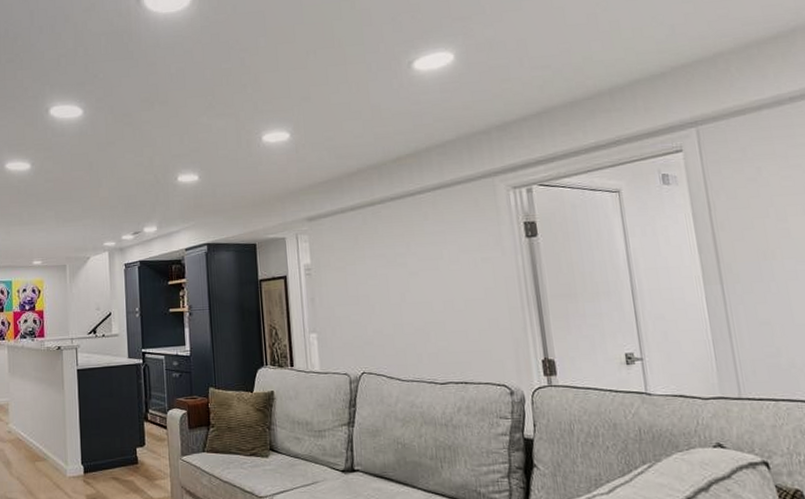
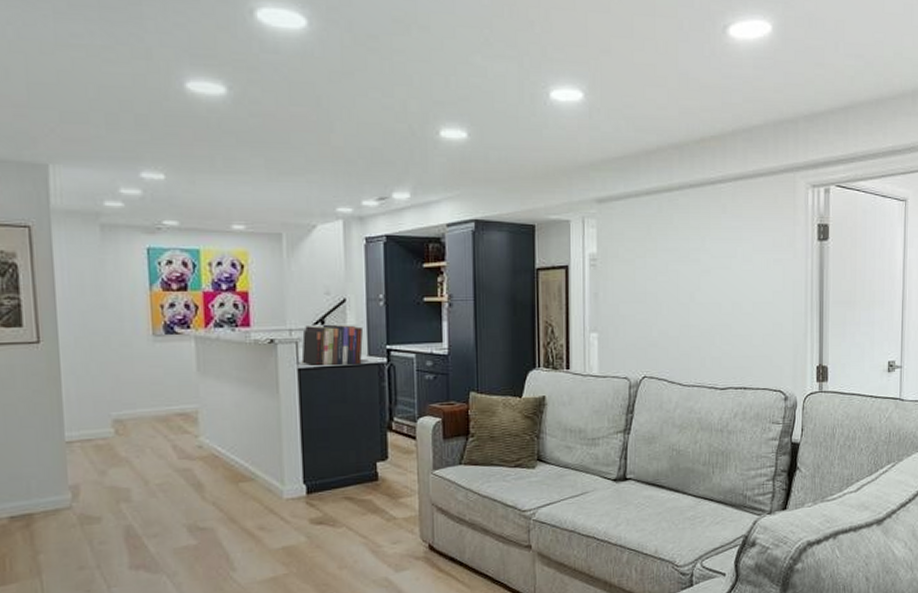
books: none [80,333,124,368] -> present [301,324,363,367]

